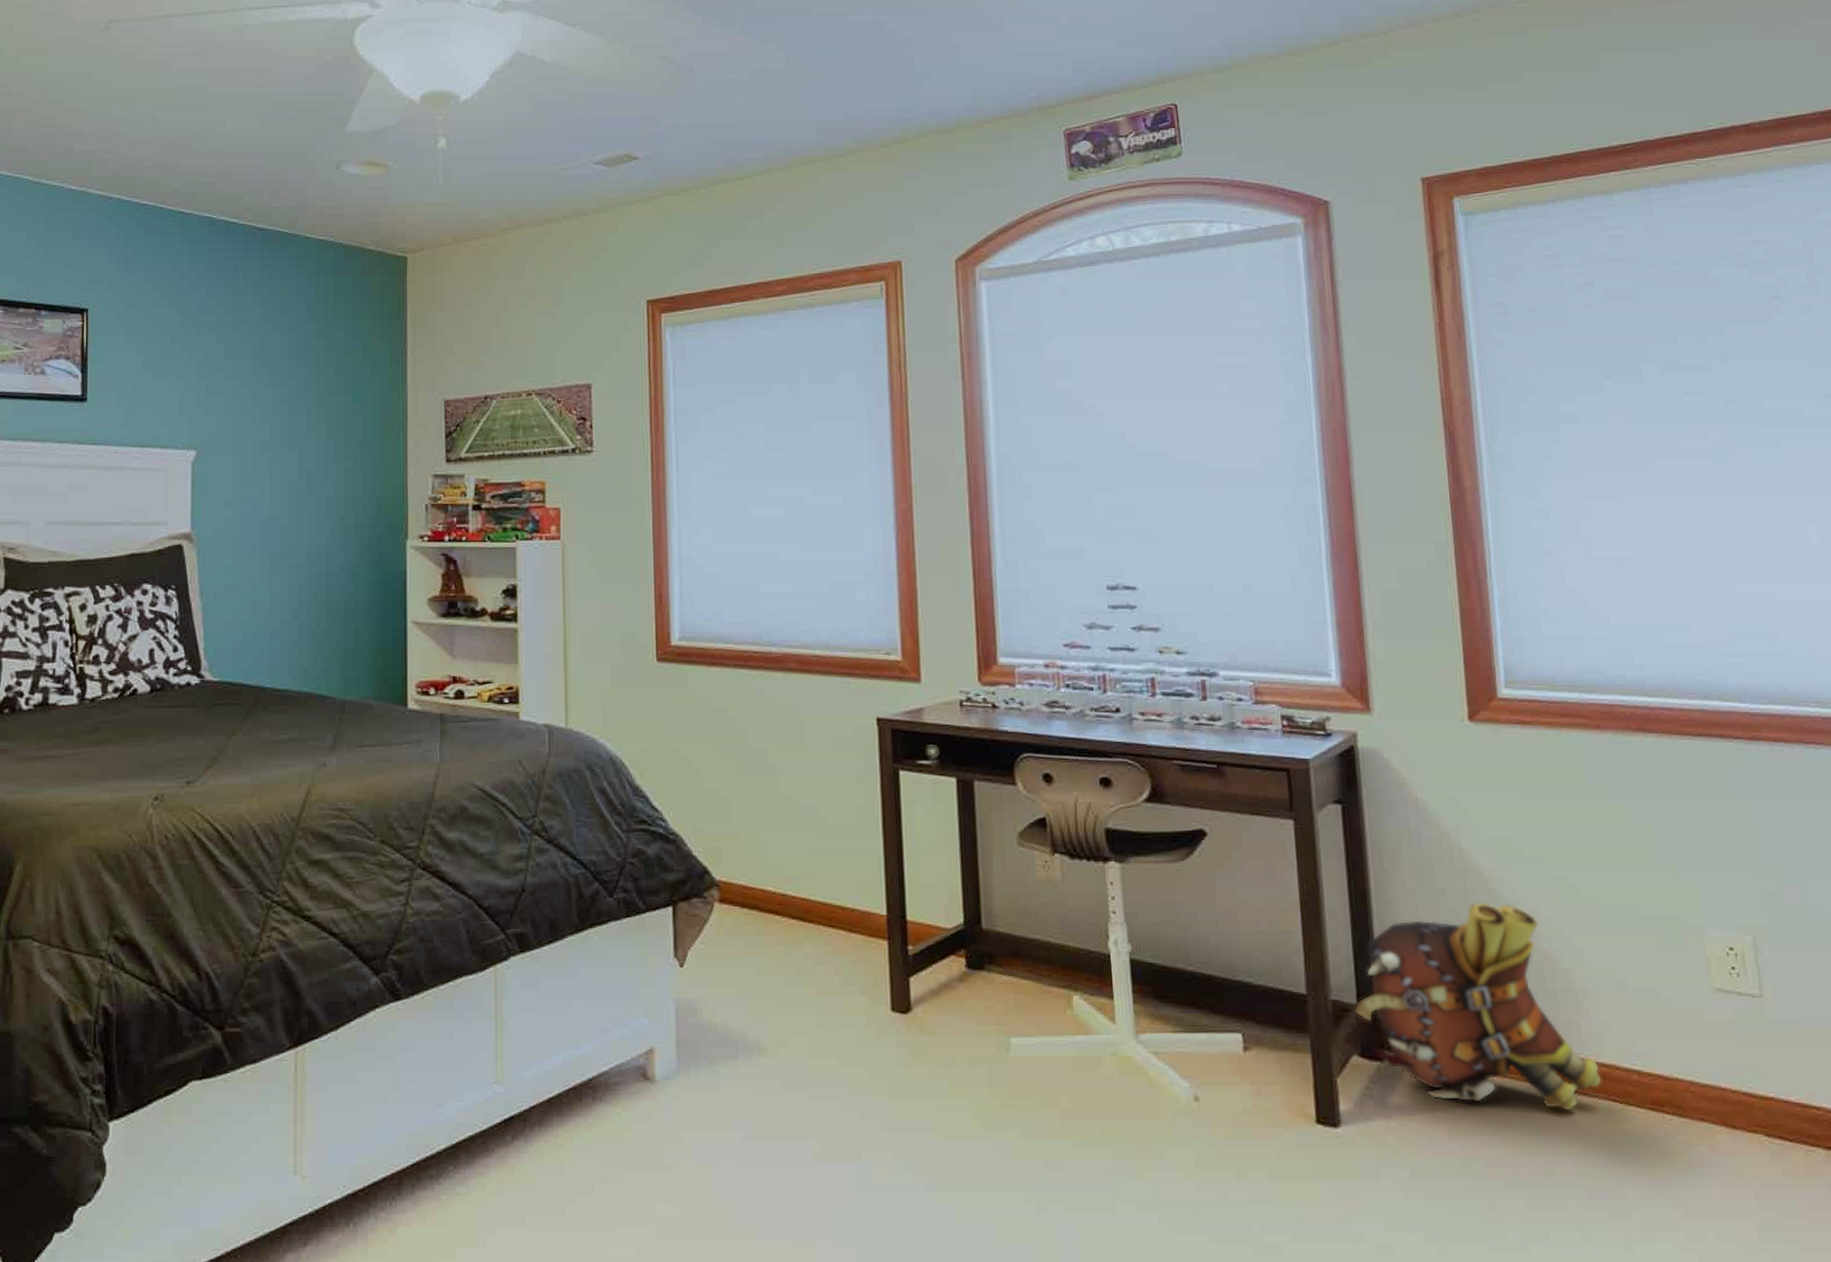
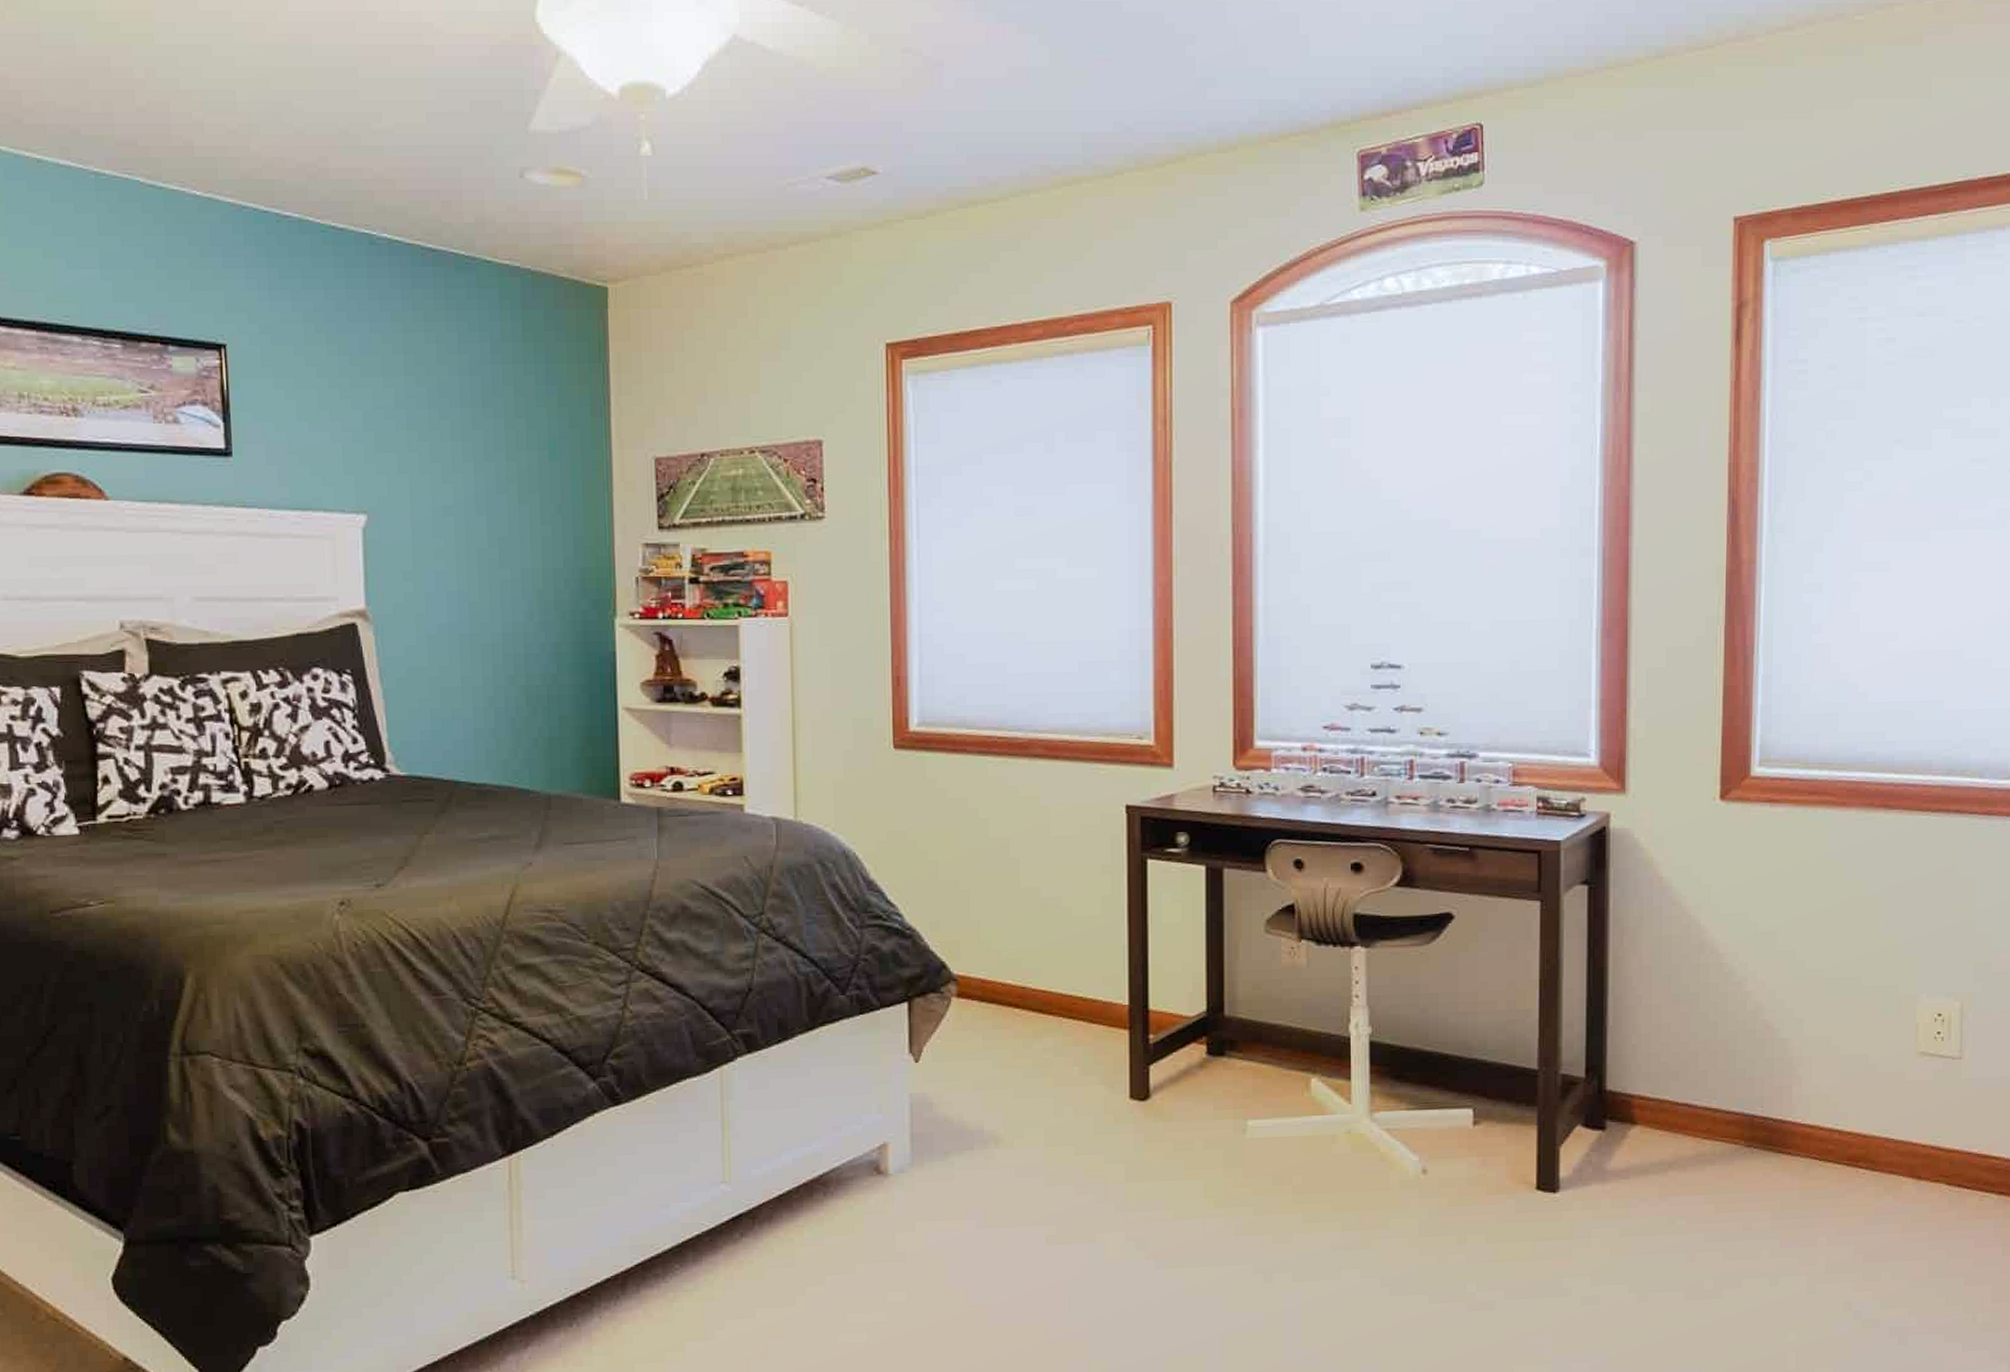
backpack: present [1353,901,1602,1111] -> none [1581,976,1805,1169]

